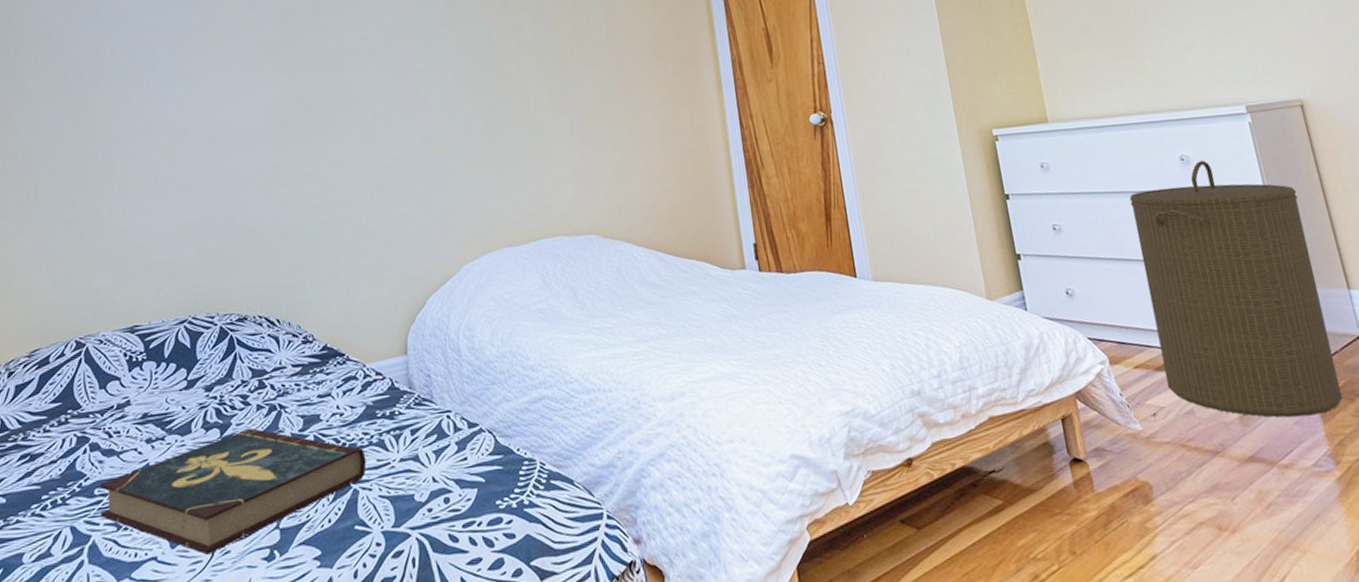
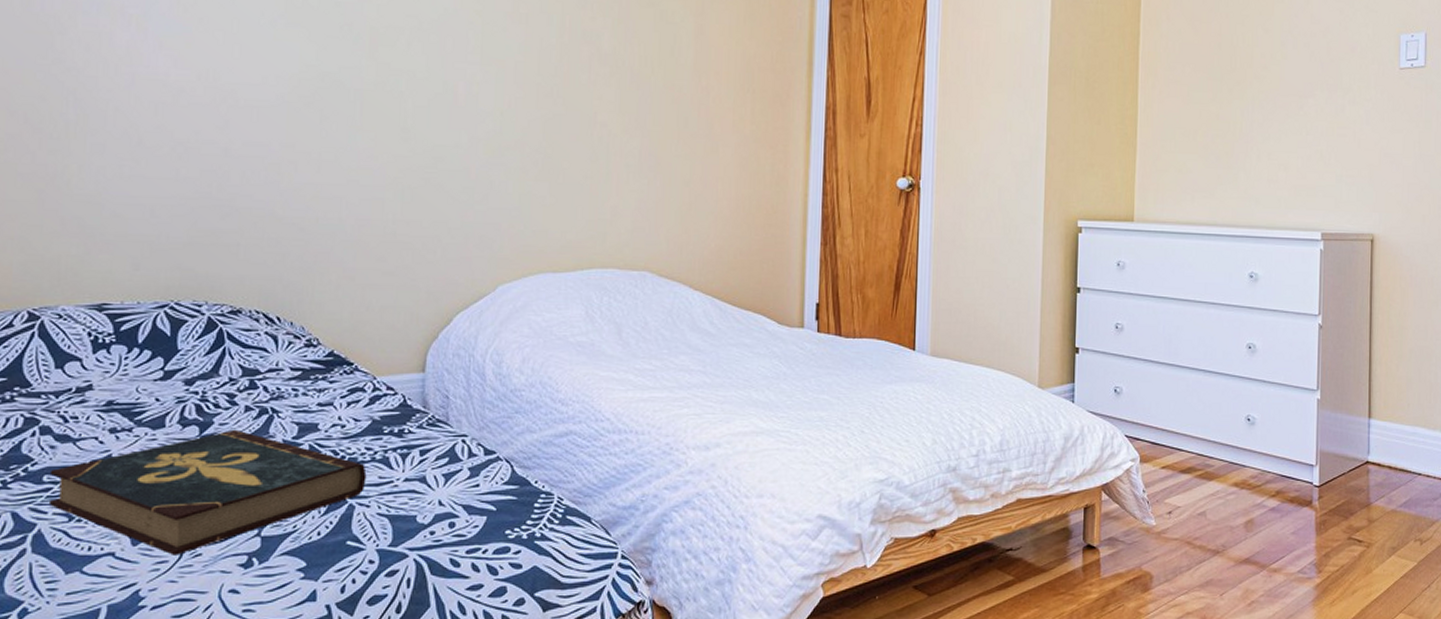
laundry hamper: present [1129,160,1343,418] -> none [1187,280,1346,528]

